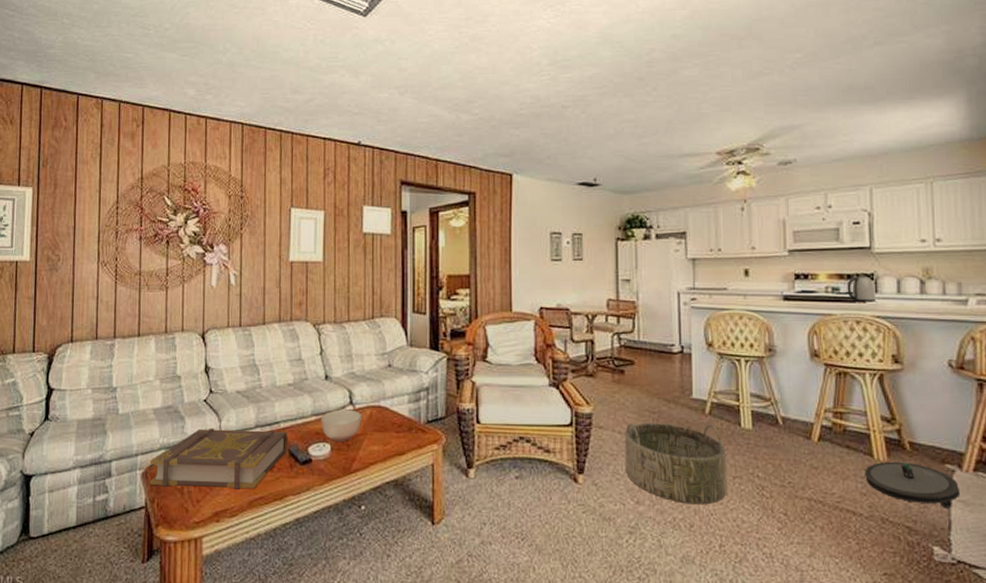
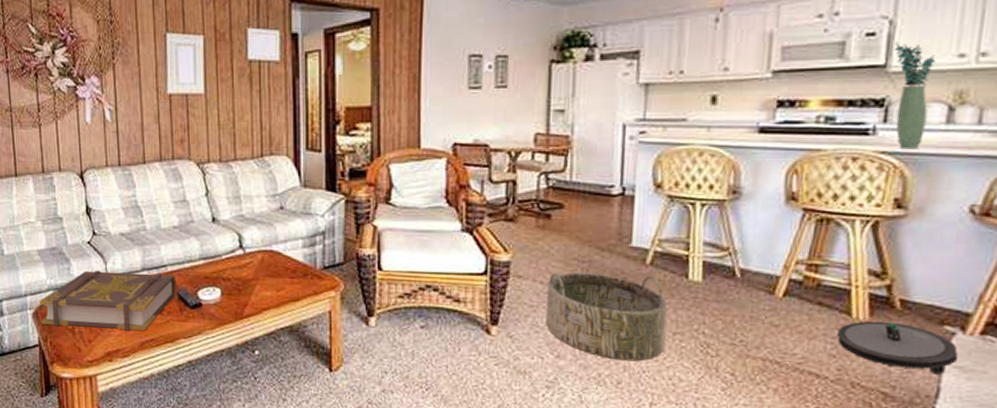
bowl: present [321,409,362,442] -> none [209,253,254,287]
kettle: present [847,276,876,302] -> none [845,102,885,134]
vase: none [875,229,906,315] -> present [895,41,936,150]

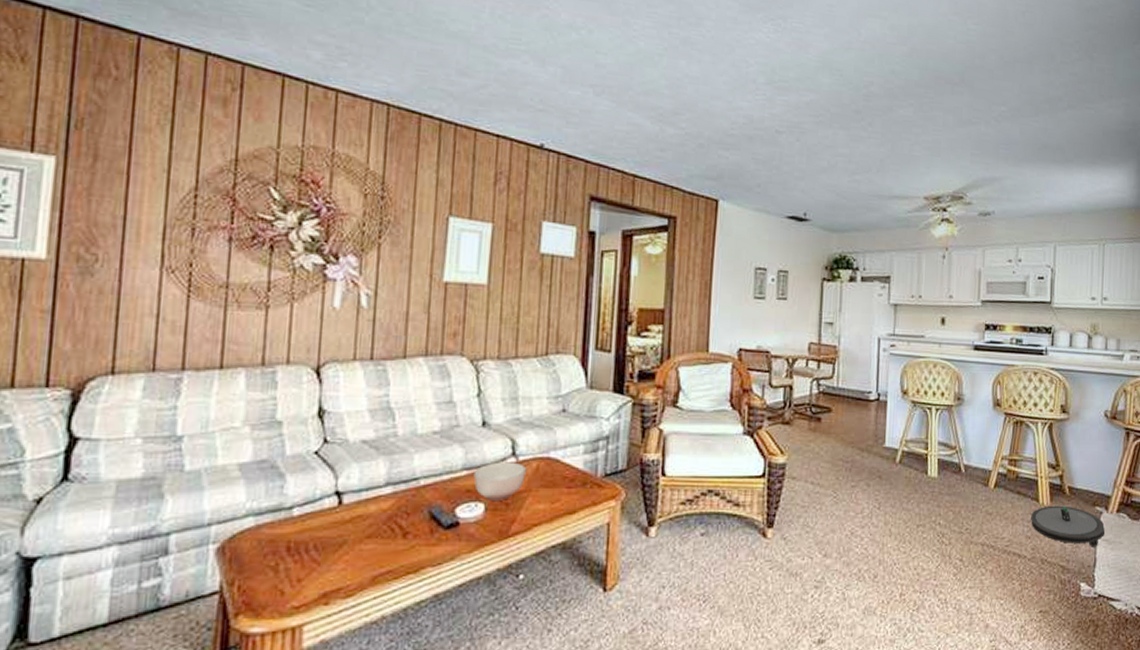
book: present [39,270,177,331] -> none [228,487,431,564]
bowl: none [209,253,254,287] -> present [473,462,527,500]
basket: present [545,272,668,362] -> none [815,472,913,555]
vase: present [895,41,936,150] -> none [1055,285,1079,367]

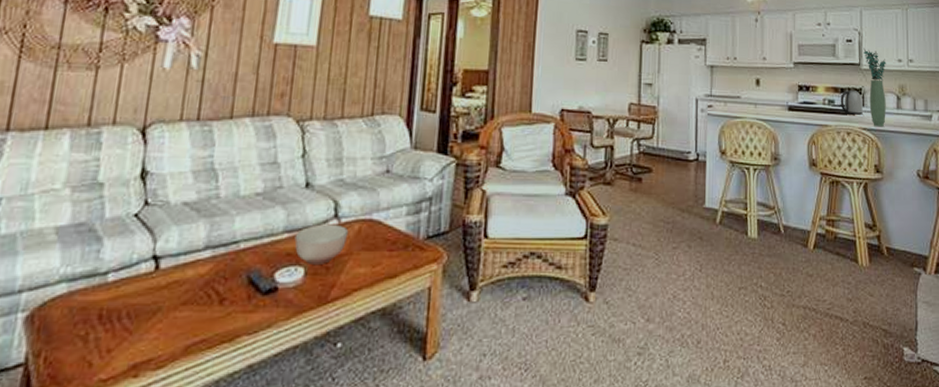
kettle: none [1028,329,1052,355] -> present [840,90,863,115]
robot vacuum: present [1031,505,1105,548] -> none [851,266,925,311]
vase: none [1055,285,1079,367] -> present [863,47,886,128]

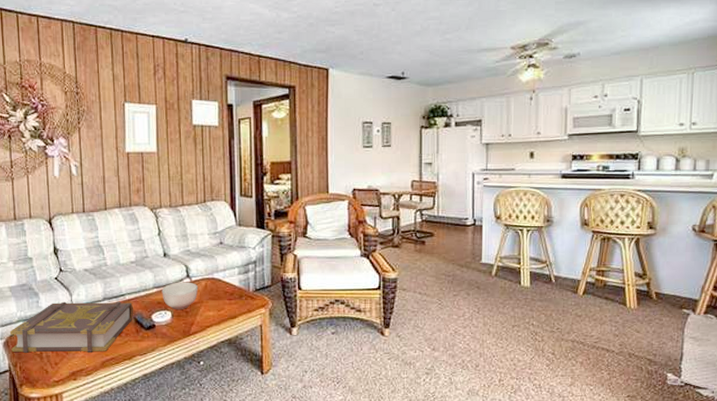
book: none [36,251,250,333] -> present [9,301,134,353]
kettle: present [840,90,863,115] -> none [615,156,639,178]
vase: present [863,47,886,128] -> none [642,115,667,188]

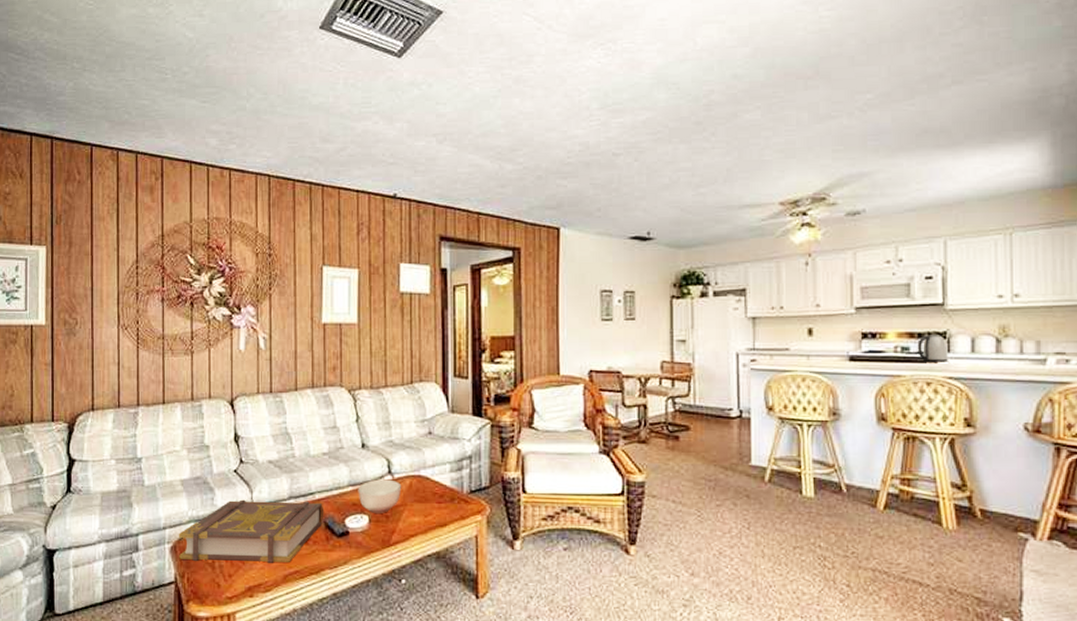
kettle: none [615,156,639,178] -> present [917,335,948,362]

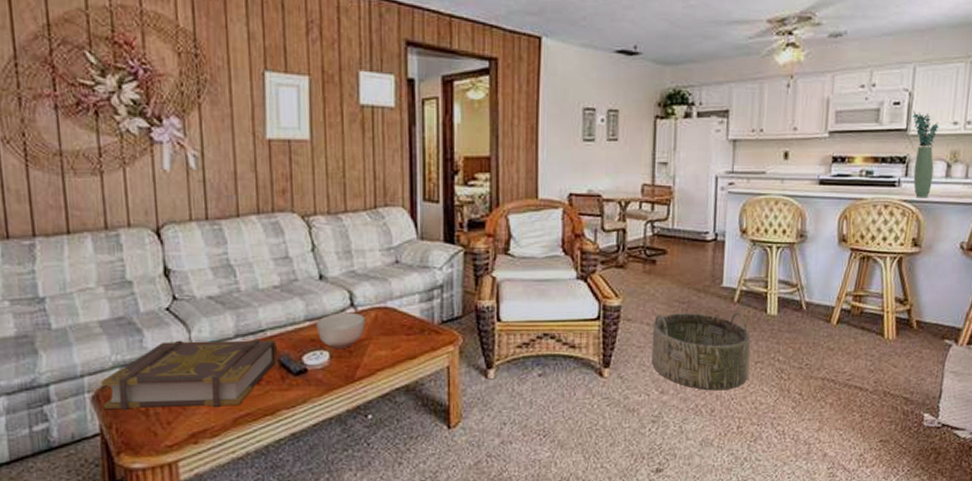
basket: none [679,491,787,577] -> present [651,312,751,391]
kettle: present [917,335,948,362] -> none [880,159,906,186]
vase: none [949,284,981,375] -> present [913,110,939,198]

